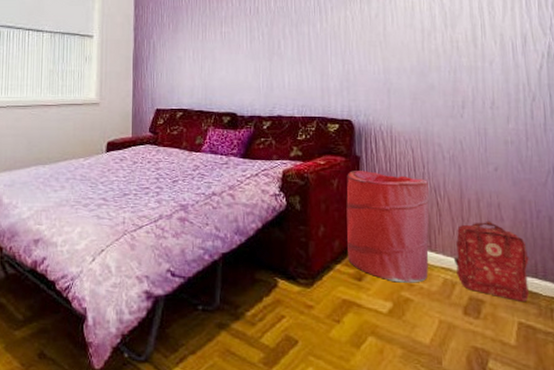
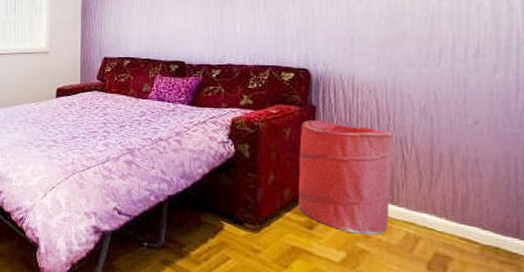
backpack: present [453,220,529,301] -> none [418,176,510,262]

